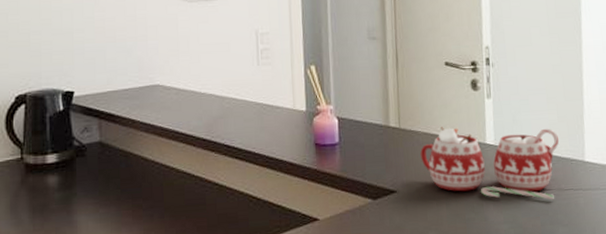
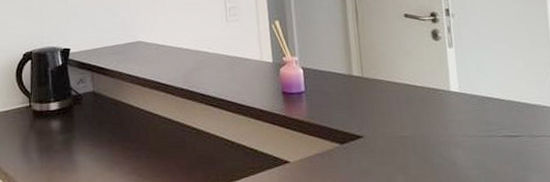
mug: present [420,127,560,200] -> none [384,75,528,147]

